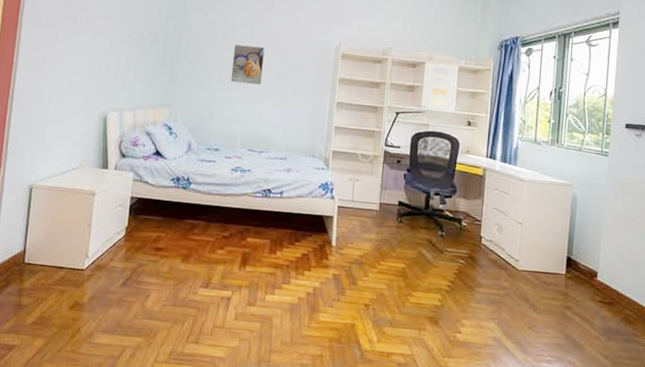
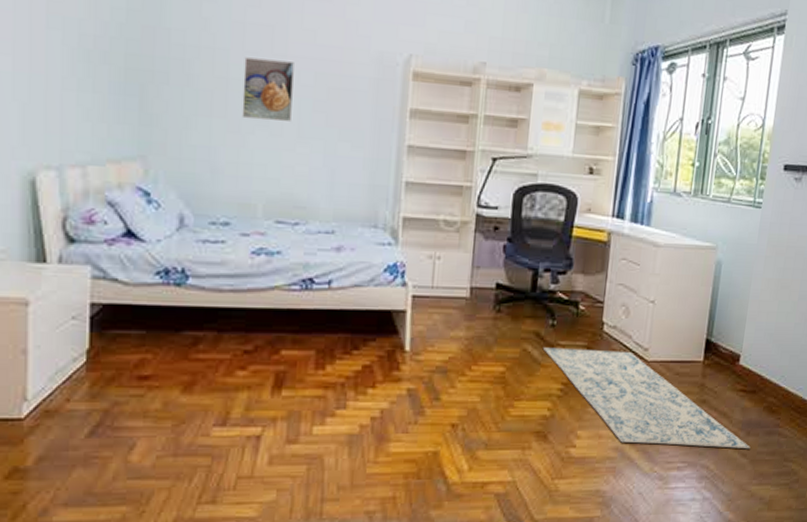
rug: none [434,252,612,353] -> present [542,347,751,449]

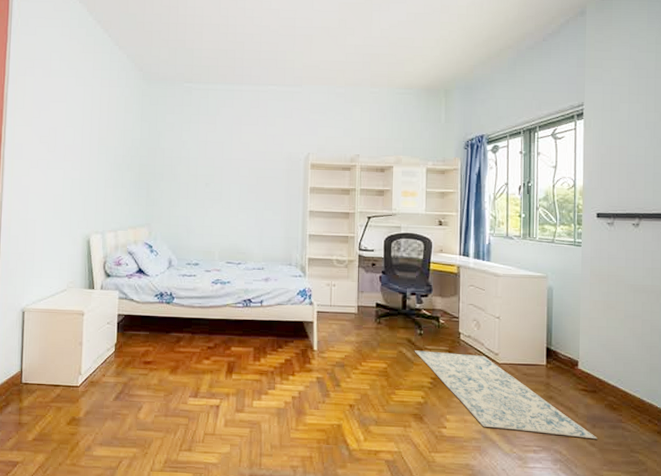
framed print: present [242,57,294,123] -> none [205,162,236,200]

